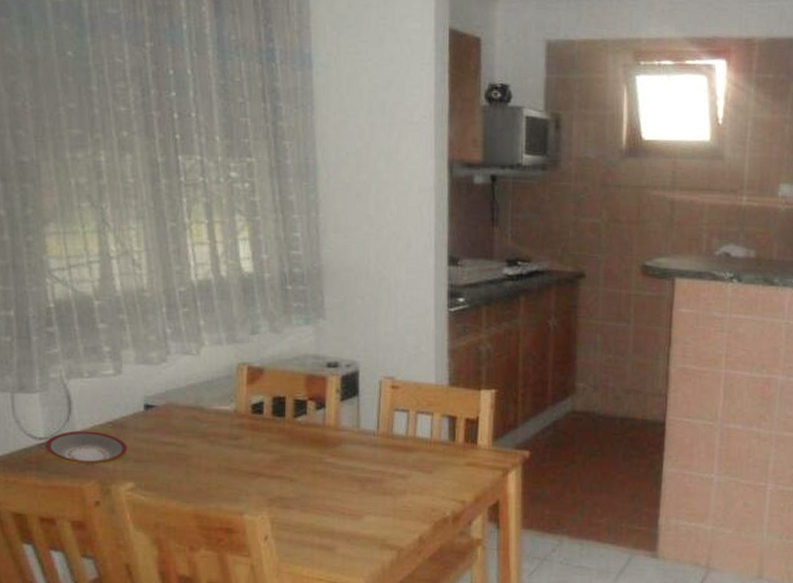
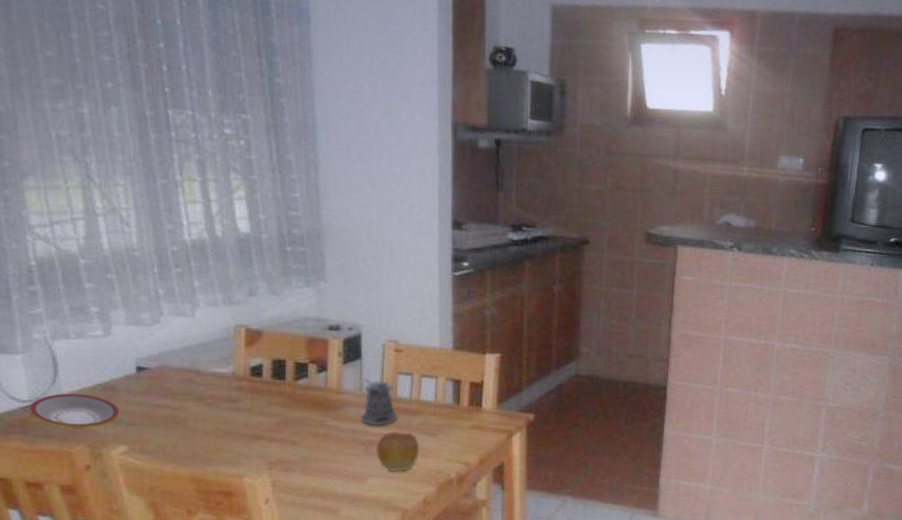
pepper shaker: none [358,416,394,463] -> present [361,379,398,426]
apple: none [371,469,415,510] -> present [375,431,419,473]

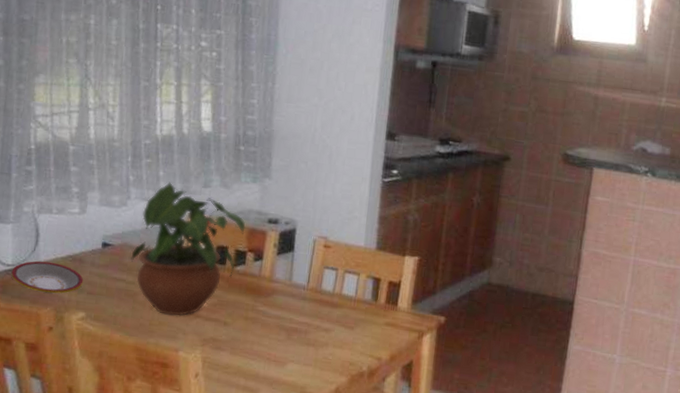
potted plant: none [173,292,303,440] -> present [131,181,246,316]
pepper shaker: present [361,379,398,426] -> none [287,270,320,315]
apple: present [375,431,419,473] -> none [297,321,337,360]

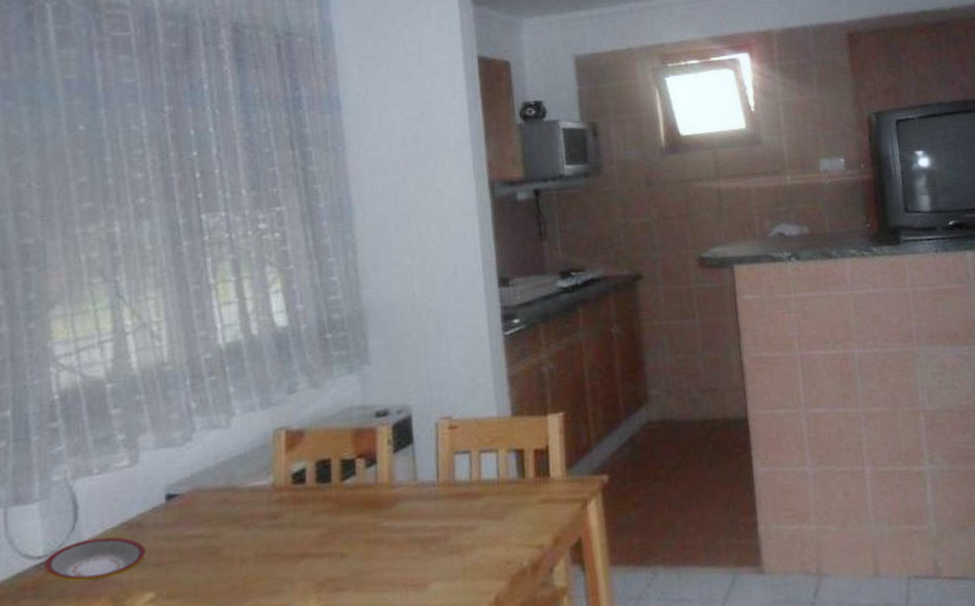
potted plant: present [131,181,246,316] -> none [206,397,349,566]

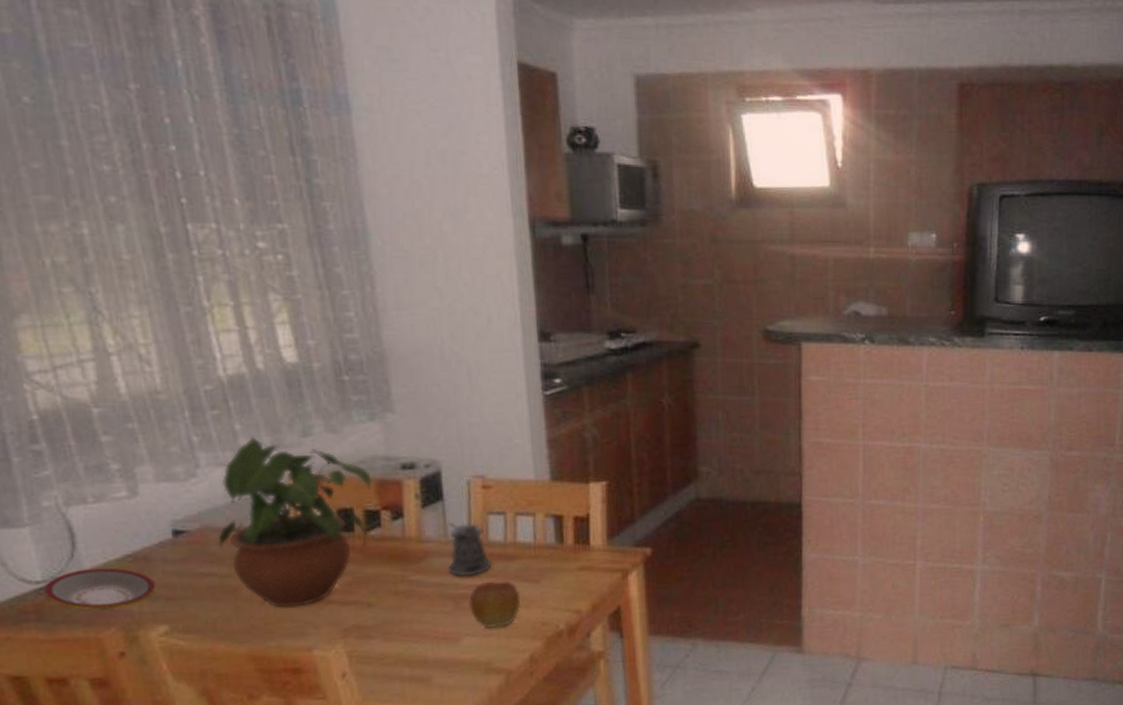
potted plant: none [206,397,349,566] -> present [217,436,372,608]
pepper shaker: none [417,464,458,520] -> present [448,523,492,578]
apple: none [436,519,485,572] -> present [468,580,520,629]

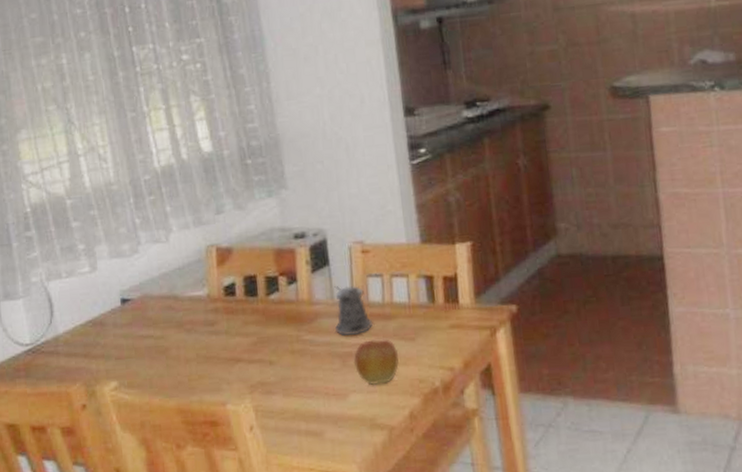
plate: present [44,567,157,610] -> none [31,332,109,368]
potted plant: present [217,436,372,608] -> none [153,216,271,366]

